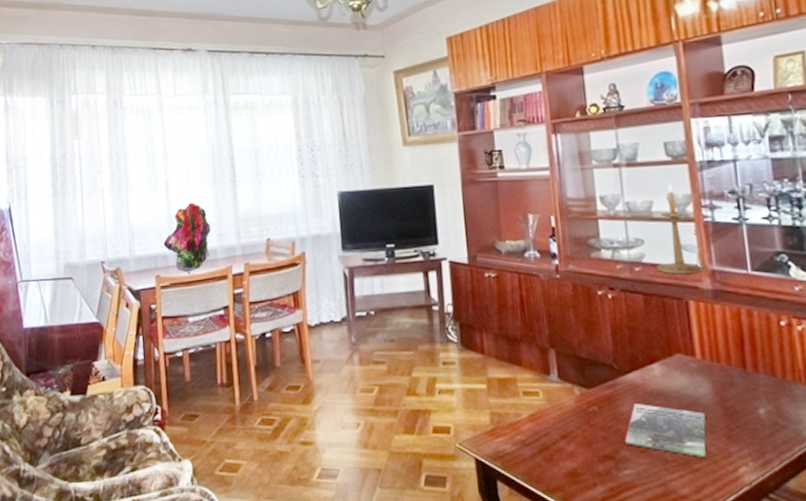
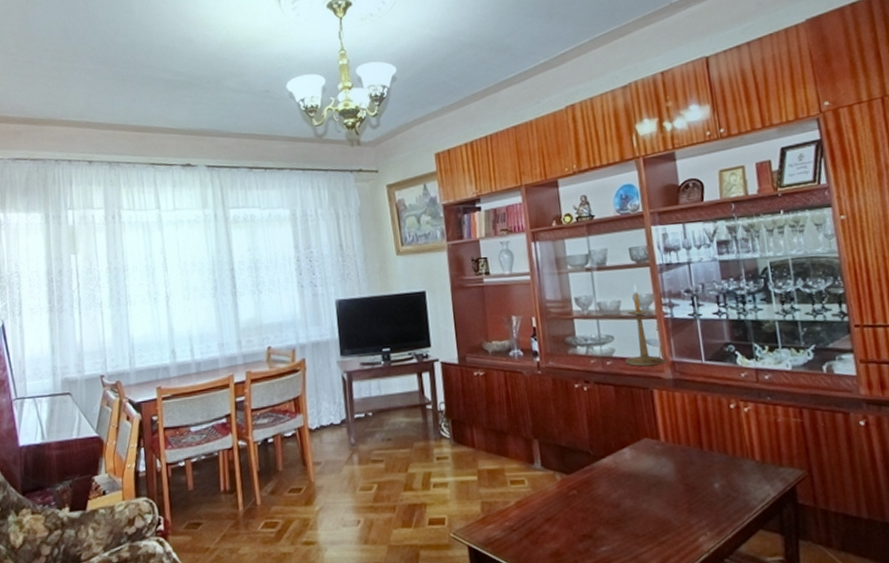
bouquet: present [163,202,211,273] -> none [164,314,212,384]
magazine: present [624,404,707,459] -> none [600,485,671,532]

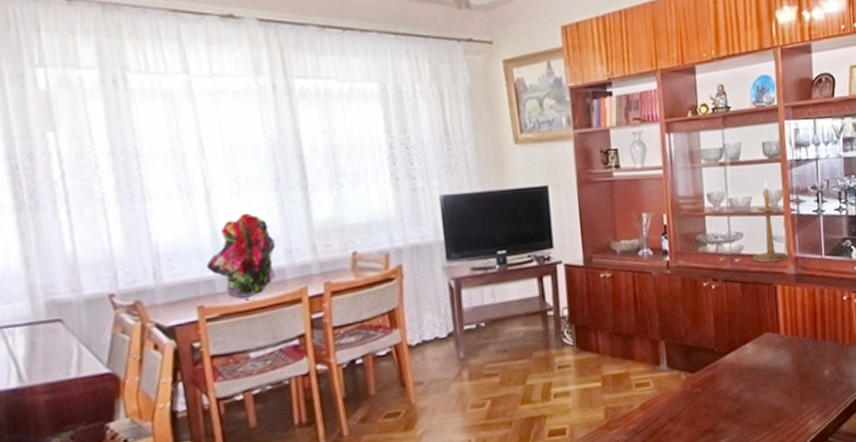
bouquet: none [164,314,212,384] -> present [206,213,277,300]

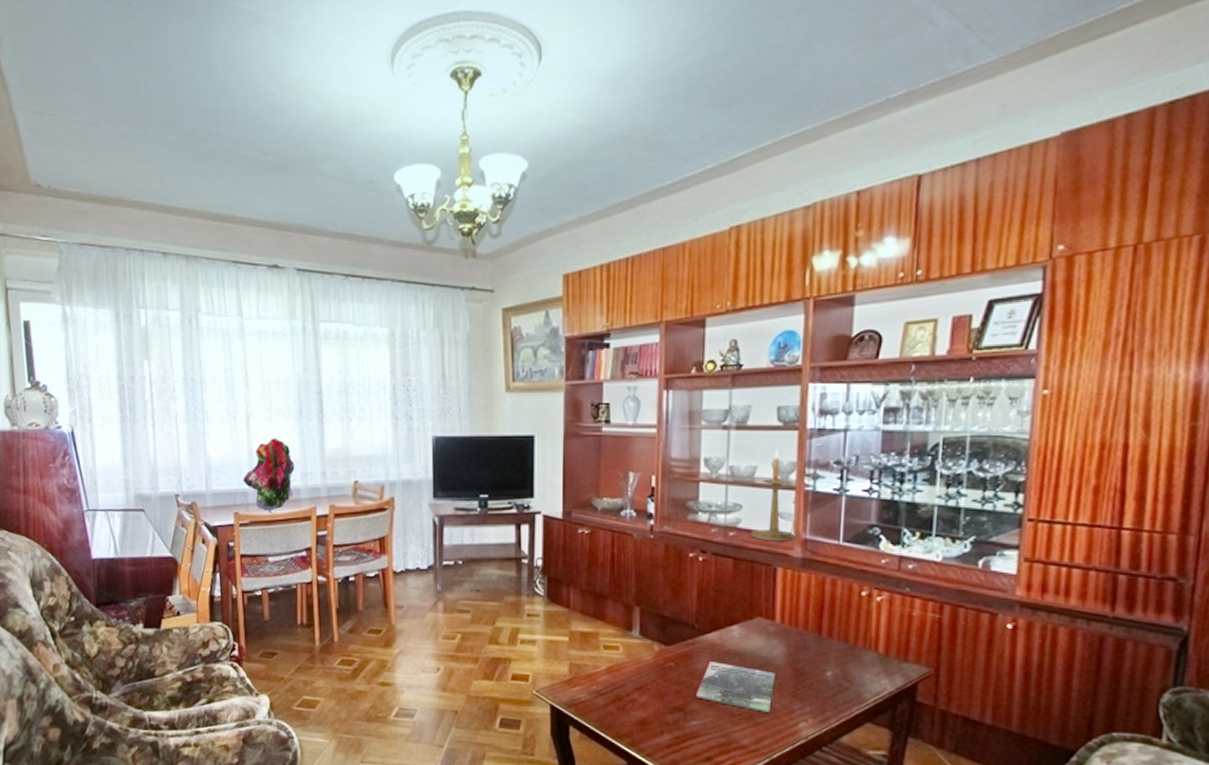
magazine: none [721,379,786,419] -> present [695,661,775,714]

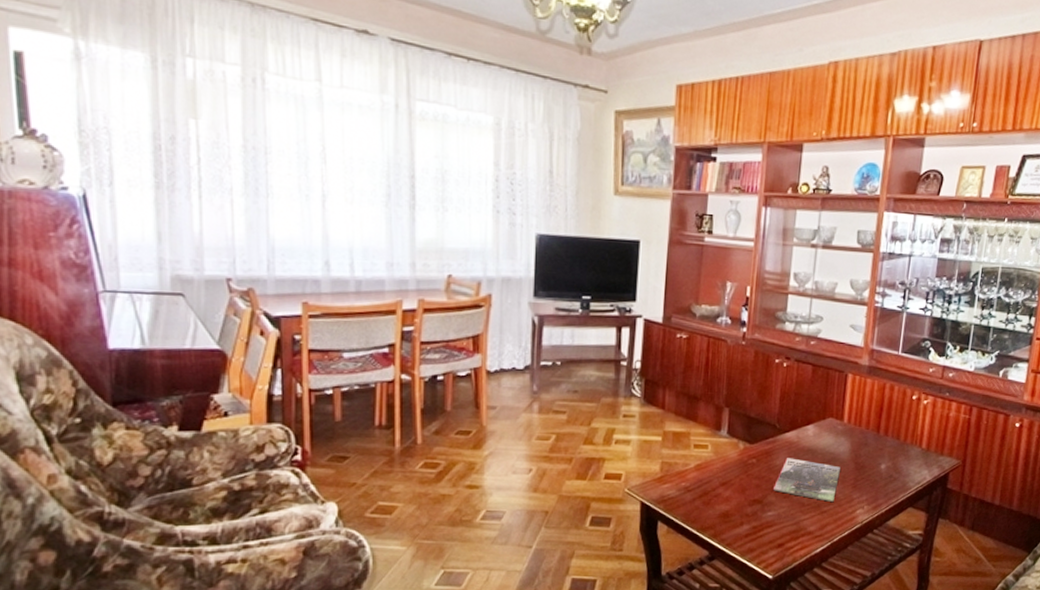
bouquet: present [243,438,295,511] -> none [315,222,379,303]
candlestick: present [751,449,798,542] -> none [828,268,867,351]

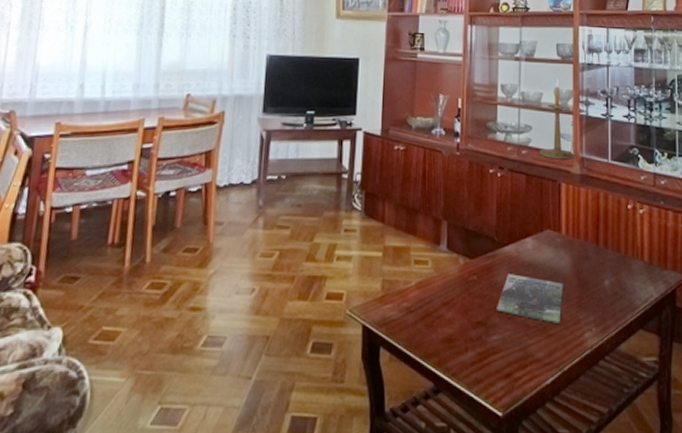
candlestick: none [828,268,867,351] -> present [539,79,577,160]

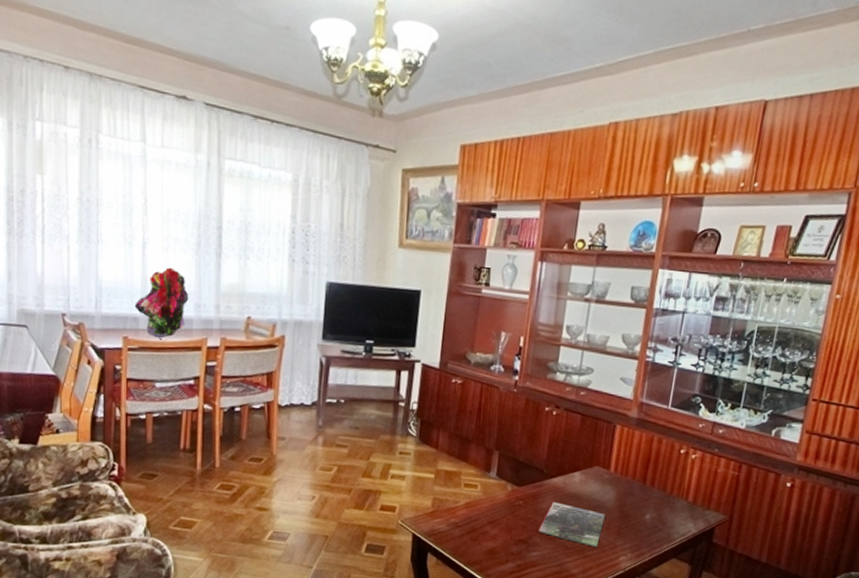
bouquet: none [71,49,128,122] -> present [134,267,189,339]
candlestick: present [539,79,577,160] -> none [598,323,637,404]

